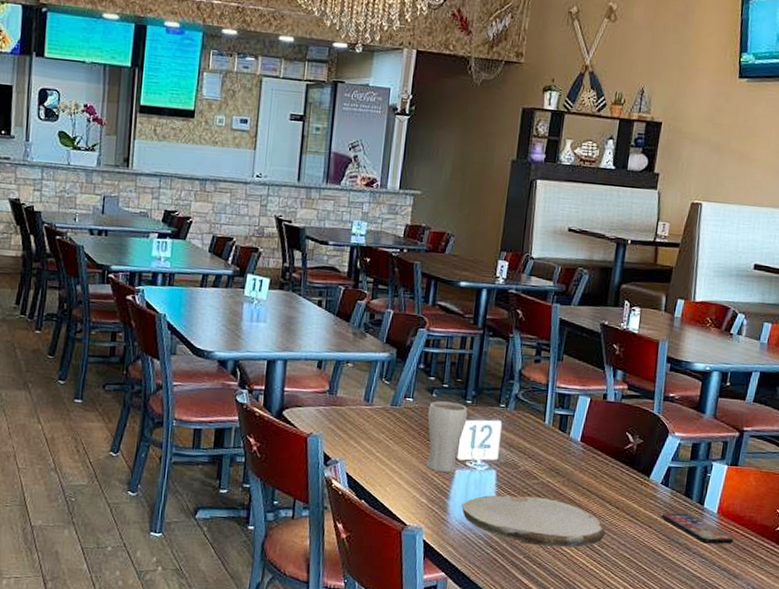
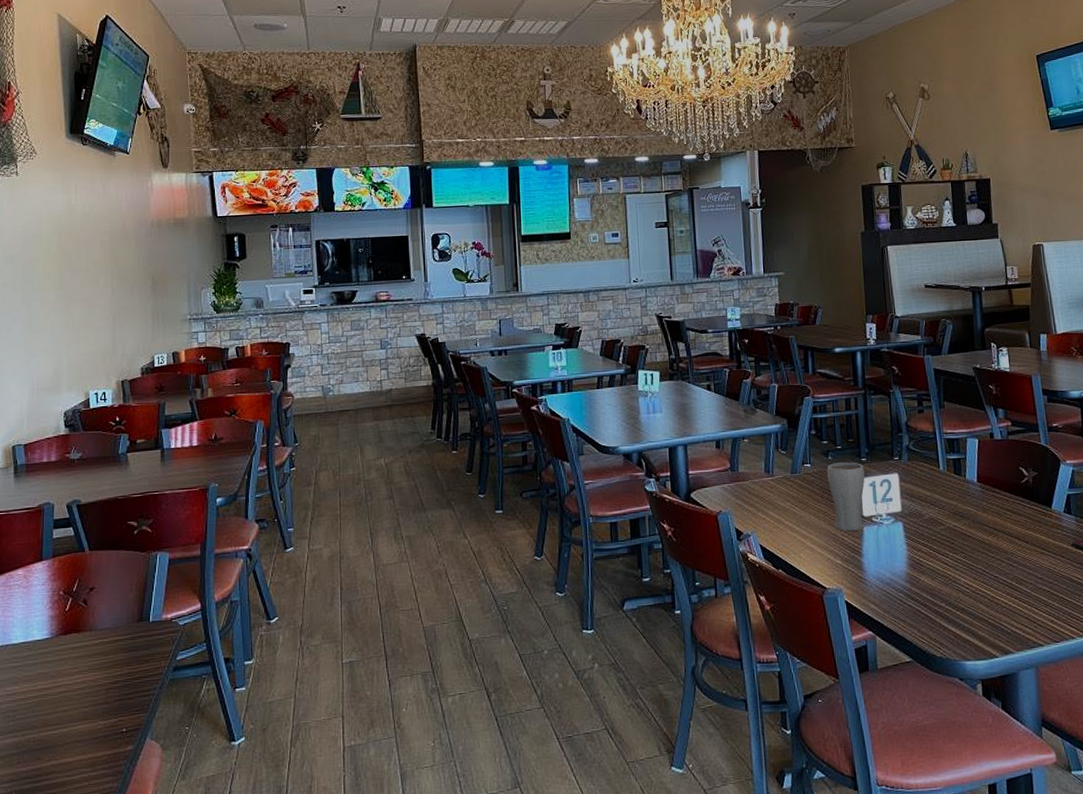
plate: present [462,495,605,548] -> none [876,542,1020,591]

